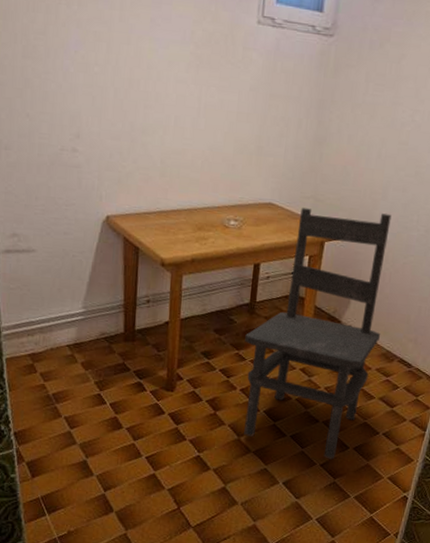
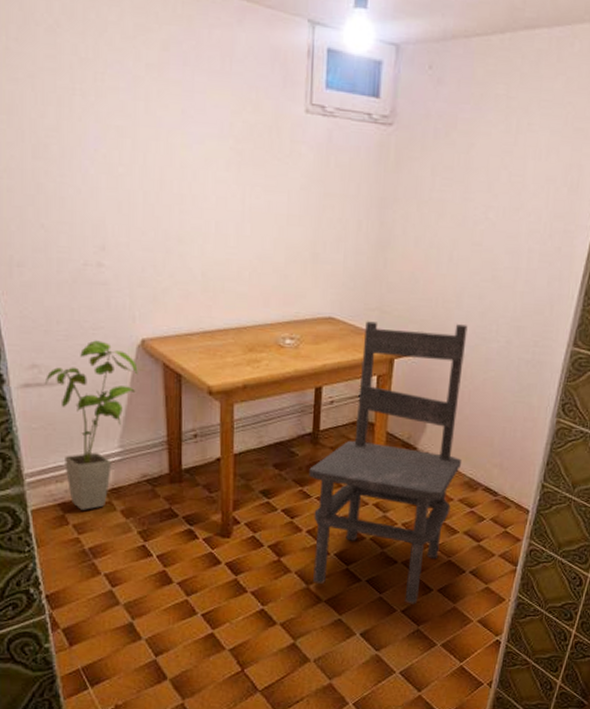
house plant: none [23,215,102,361] -> present [46,340,138,510]

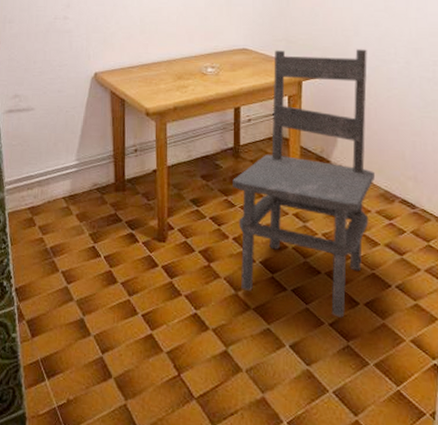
house plant: present [46,340,138,510] -> none [24,75,92,214]

